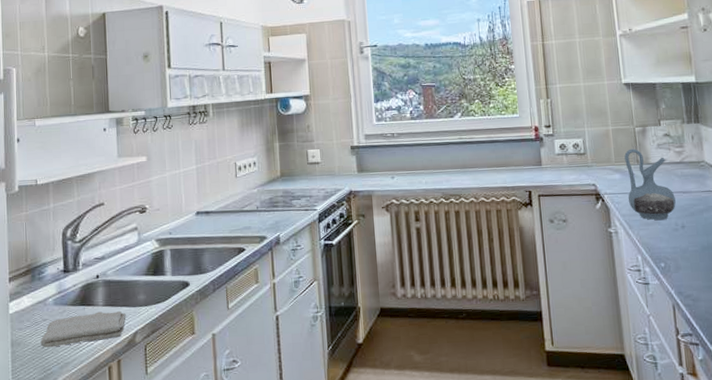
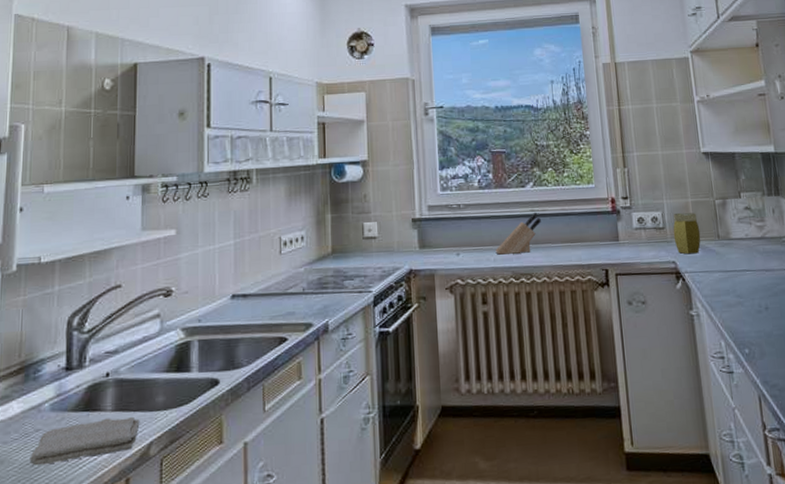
knife block: none [427,139,469,178] -> present [495,212,541,255]
jar: none [593,139,621,178] -> present [673,212,701,254]
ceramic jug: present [624,148,676,220] -> none [705,222,759,301]

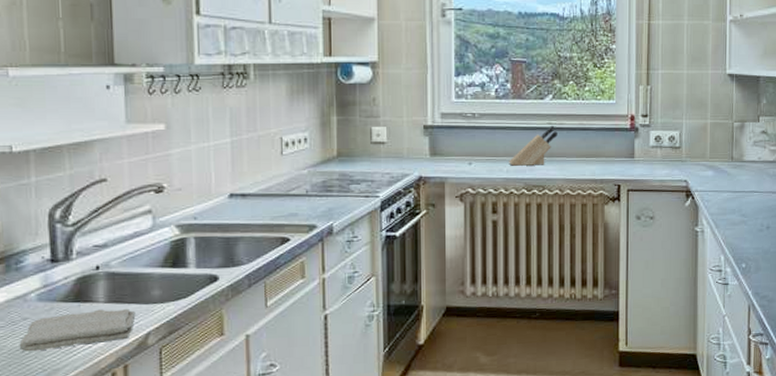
jar: present [673,212,701,254] -> none [688,133,715,174]

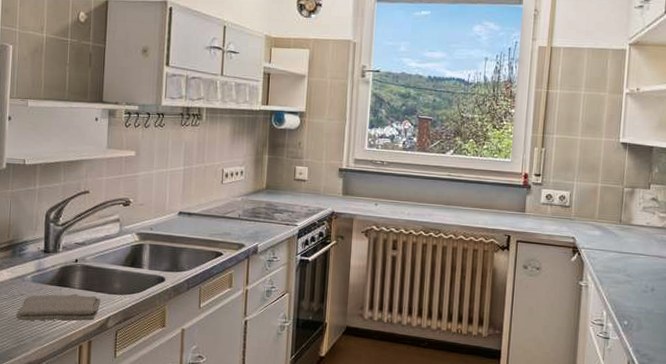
knife block: present [509,125,558,166] -> none [410,177,456,212]

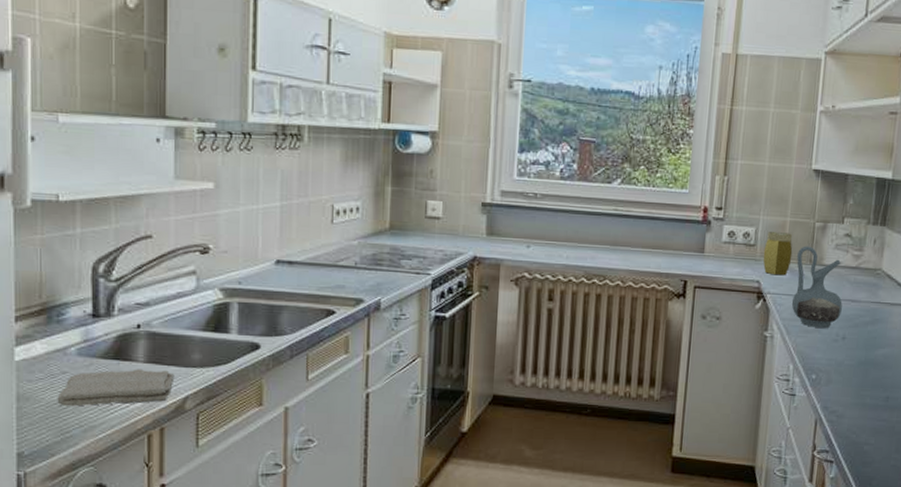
jar: none [577,195,604,233] -> present [763,231,793,276]
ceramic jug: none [603,208,651,280] -> present [791,246,843,328]

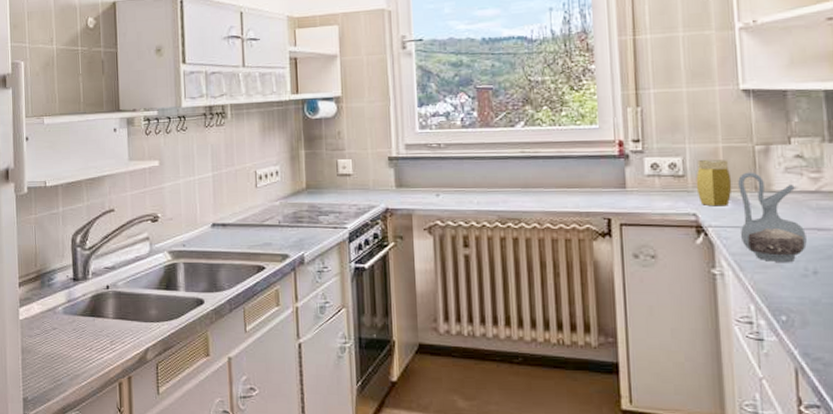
washcloth: present [57,369,175,407] -> none [50,324,137,358]

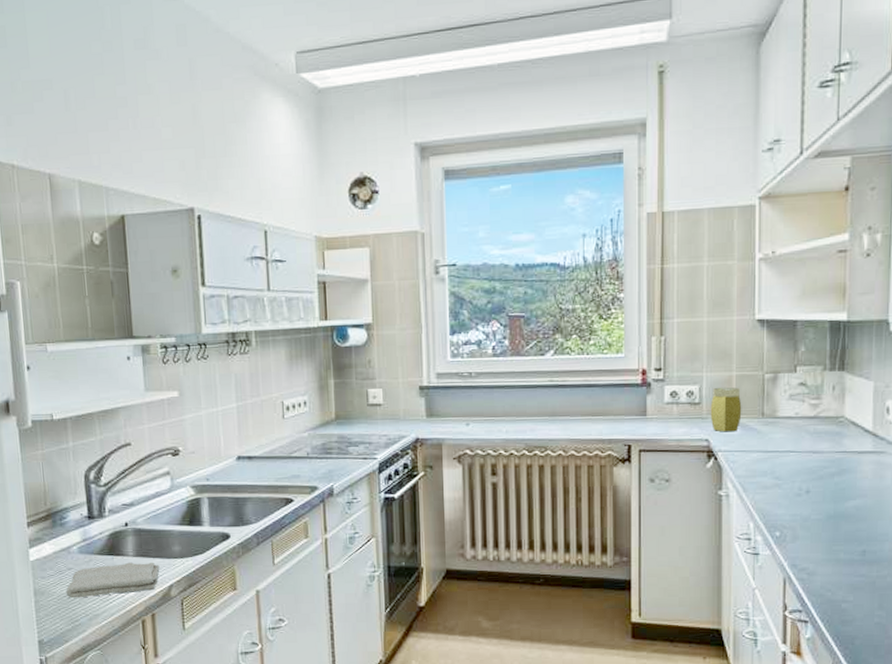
washcloth: none [50,324,137,358] -> present [66,562,160,598]
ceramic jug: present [738,172,807,262] -> none [745,399,803,483]

